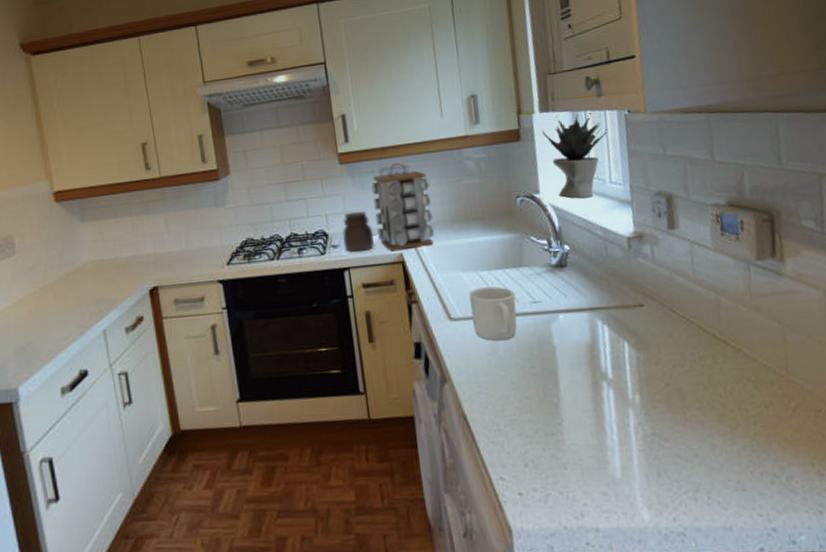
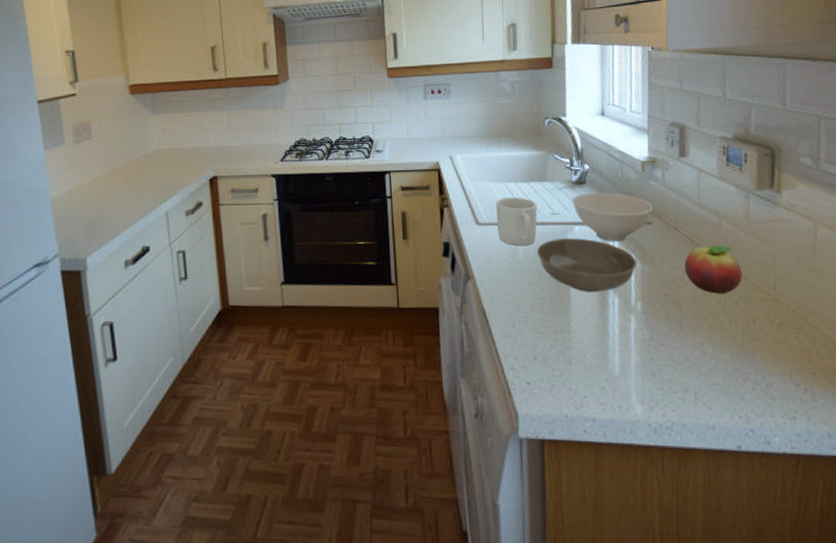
jar: present [342,211,374,253] -> none [385,121,414,159]
spice rack: present [371,162,434,251] -> none [415,79,468,159]
bowl: none [519,327,632,387] -> present [537,238,638,292]
potted plant: present [542,113,608,199] -> none [573,47,632,124]
bowl: none [553,274,644,329] -> present [572,192,653,242]
fruit: none [683,324,750,379] -> present [684,245,743,294]

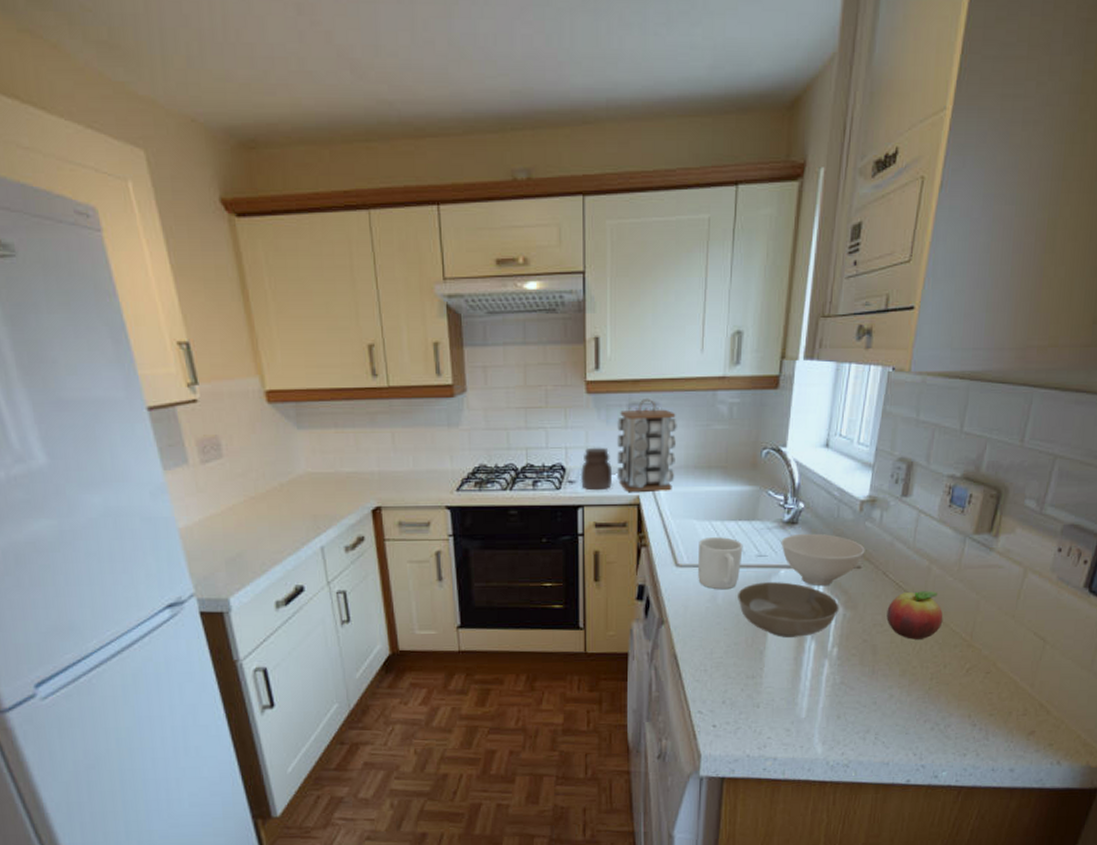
jar: none [385,121,414,159] -> present [580,447,612,491]
spice rack: none [415,79,468,159] -> present [616,397,677,492]

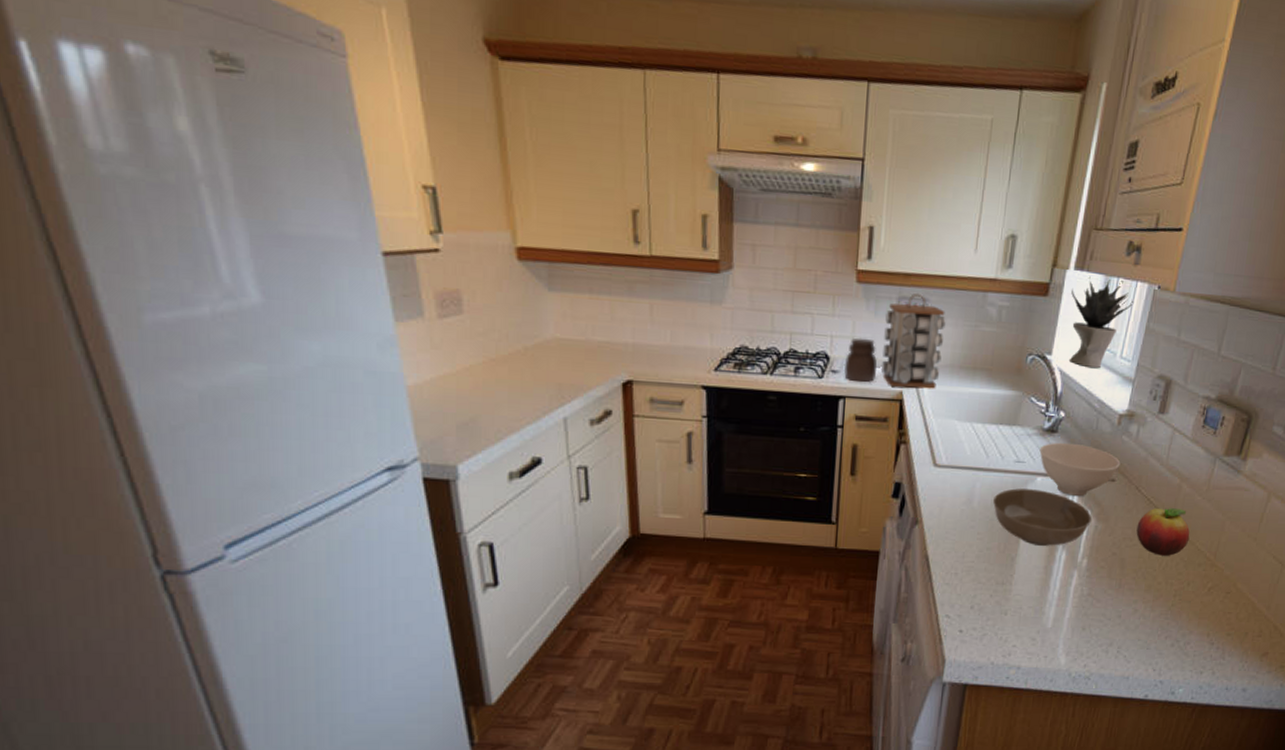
mug: present [698,537,743,590] -> none [955,439,1003,493]
potted plant: none [803,366,868,457] -> present [1070,279,1134,369]

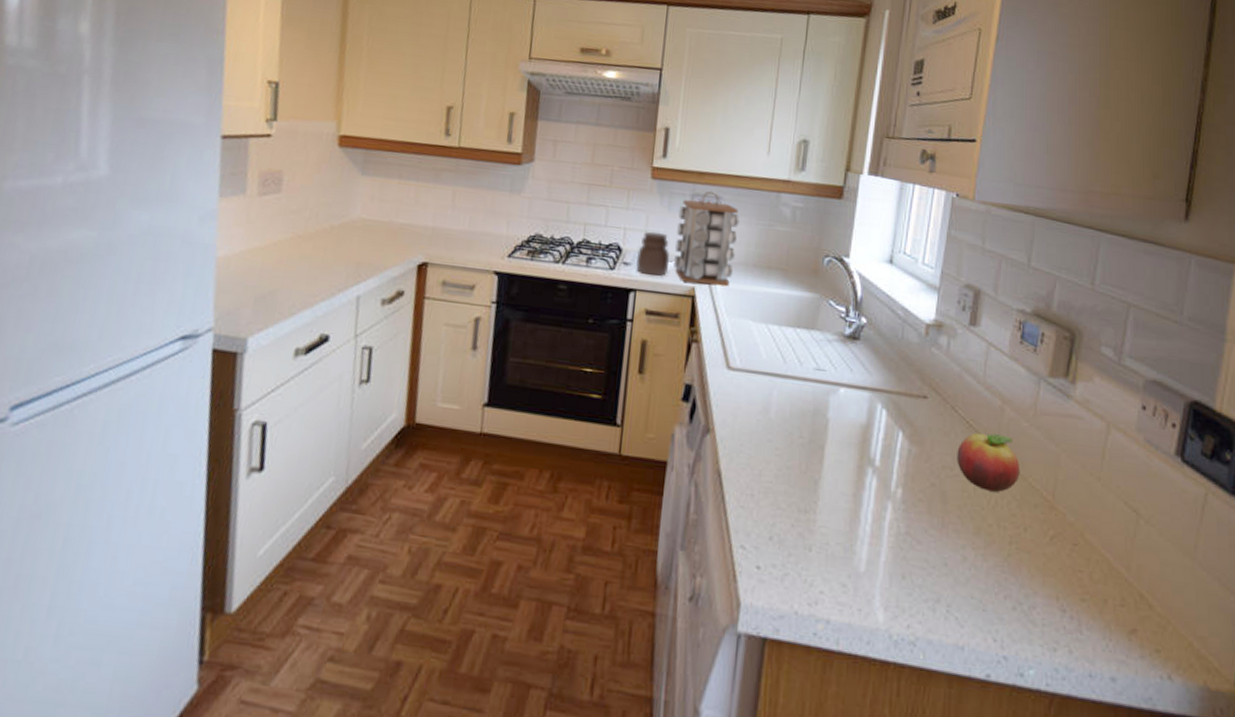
bowl: present [993,488,1093,546] -> none [792,399,905,470]
bowl: present [1039,442,1121,497] -> none [841,350,932,414]
potted plant: present [1070,279,1134,369] -> none [867,185,932,274]

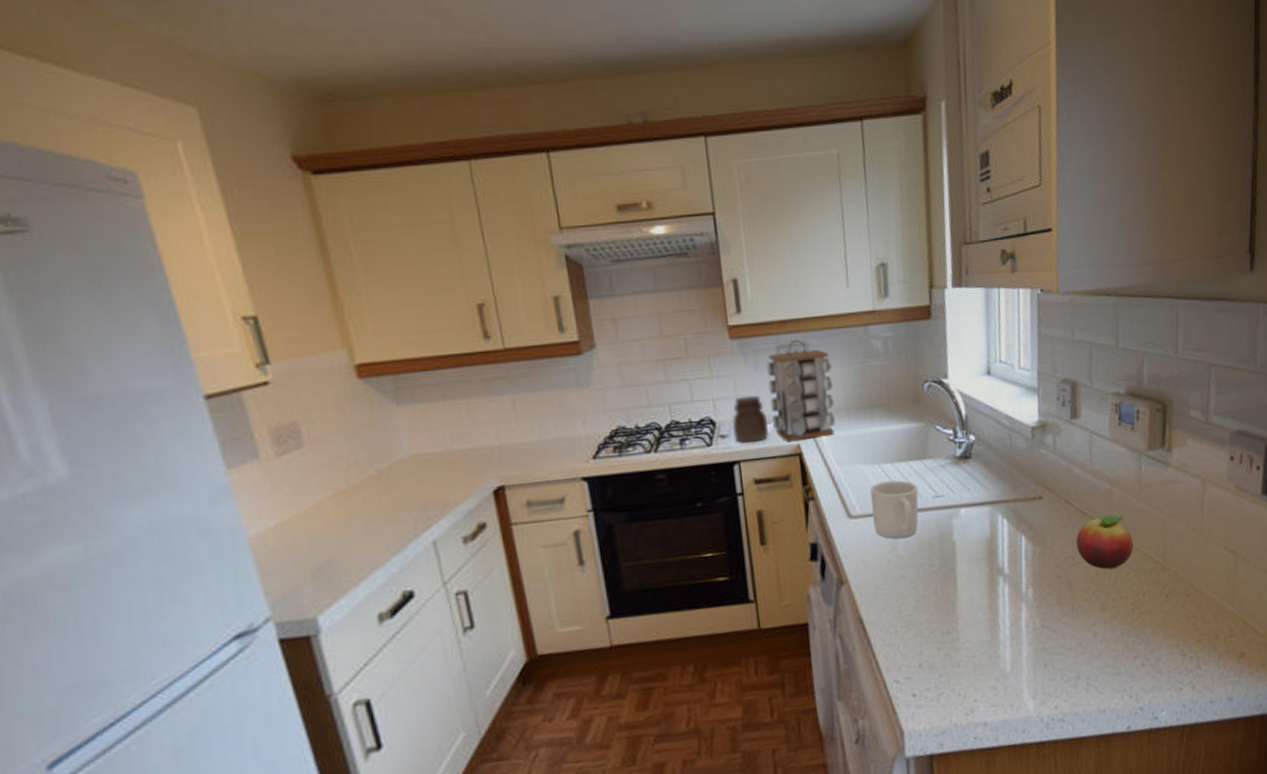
mug: none [750,341,801,402] -> present [870,480,919,539]

